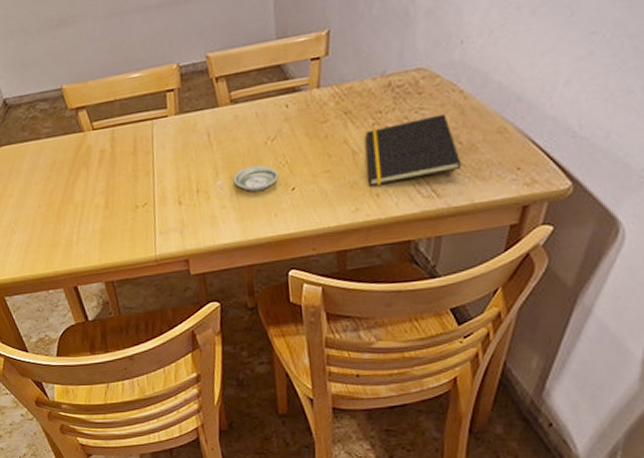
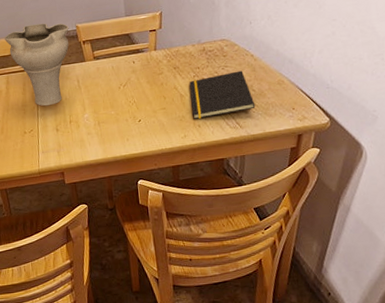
vase: none [107,52,196,171] -> present [4,23,69,106]
saucer: present [233,165,278,192] -> none [96,103,129,123]

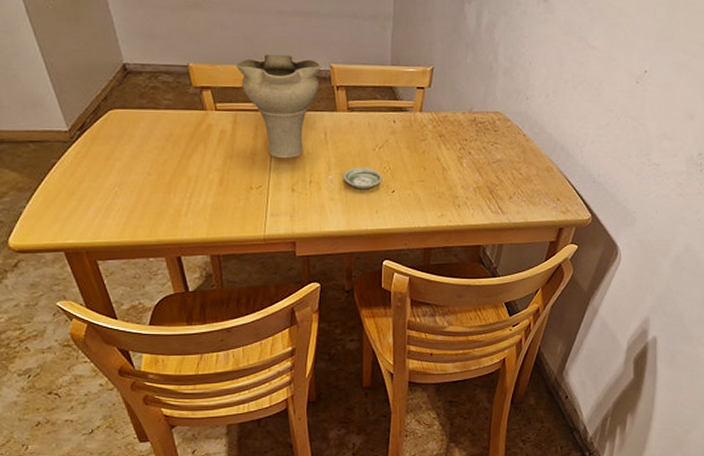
saucer: none [96,103,129,123] -> present [343,167,382,190]
notepad: present [189,70,256,119] -> none [453,150,521,198]

